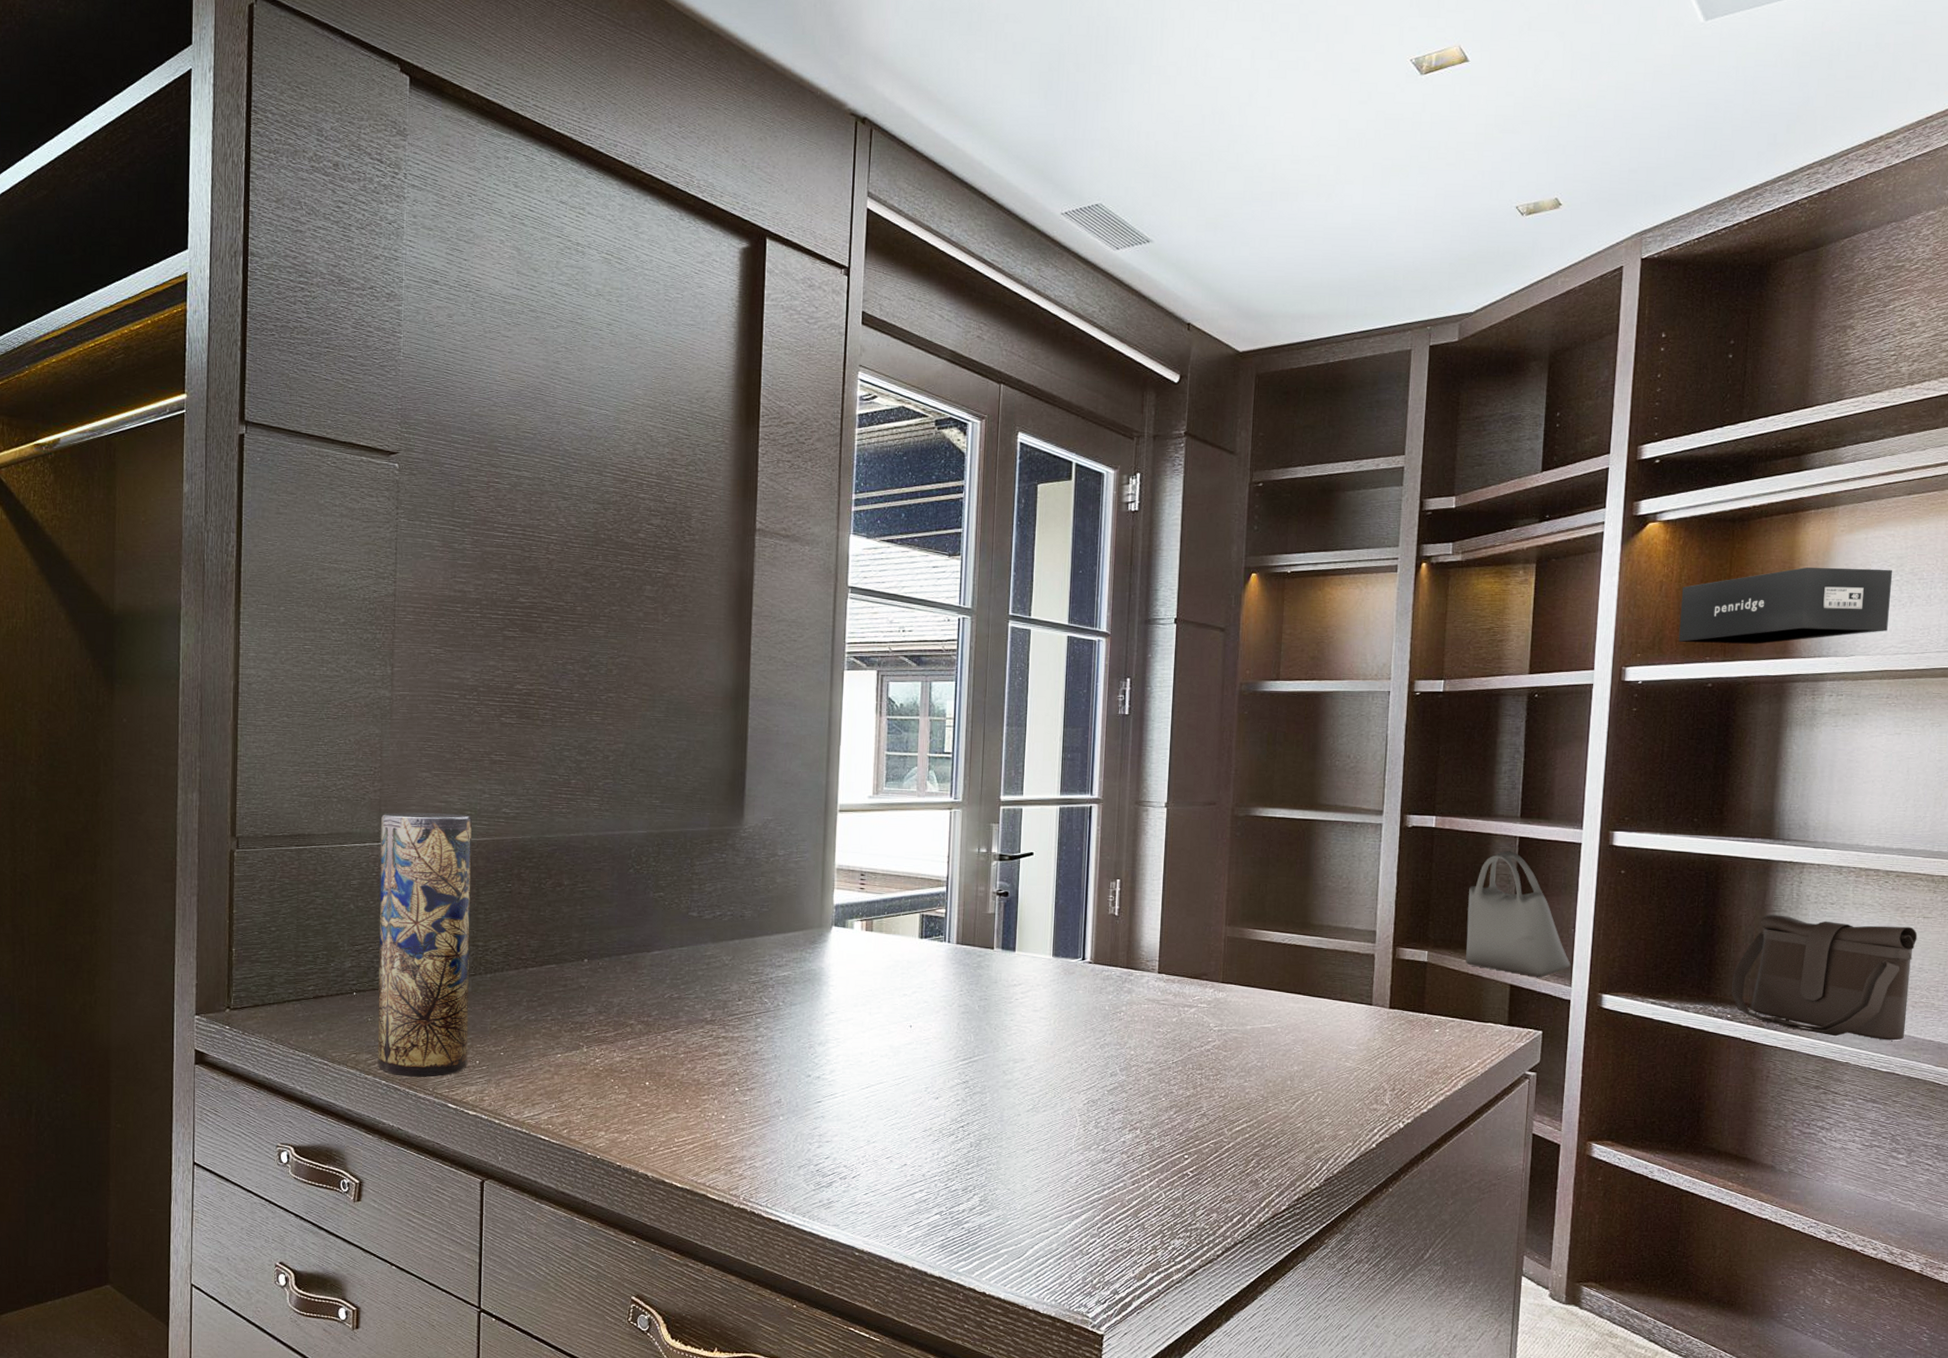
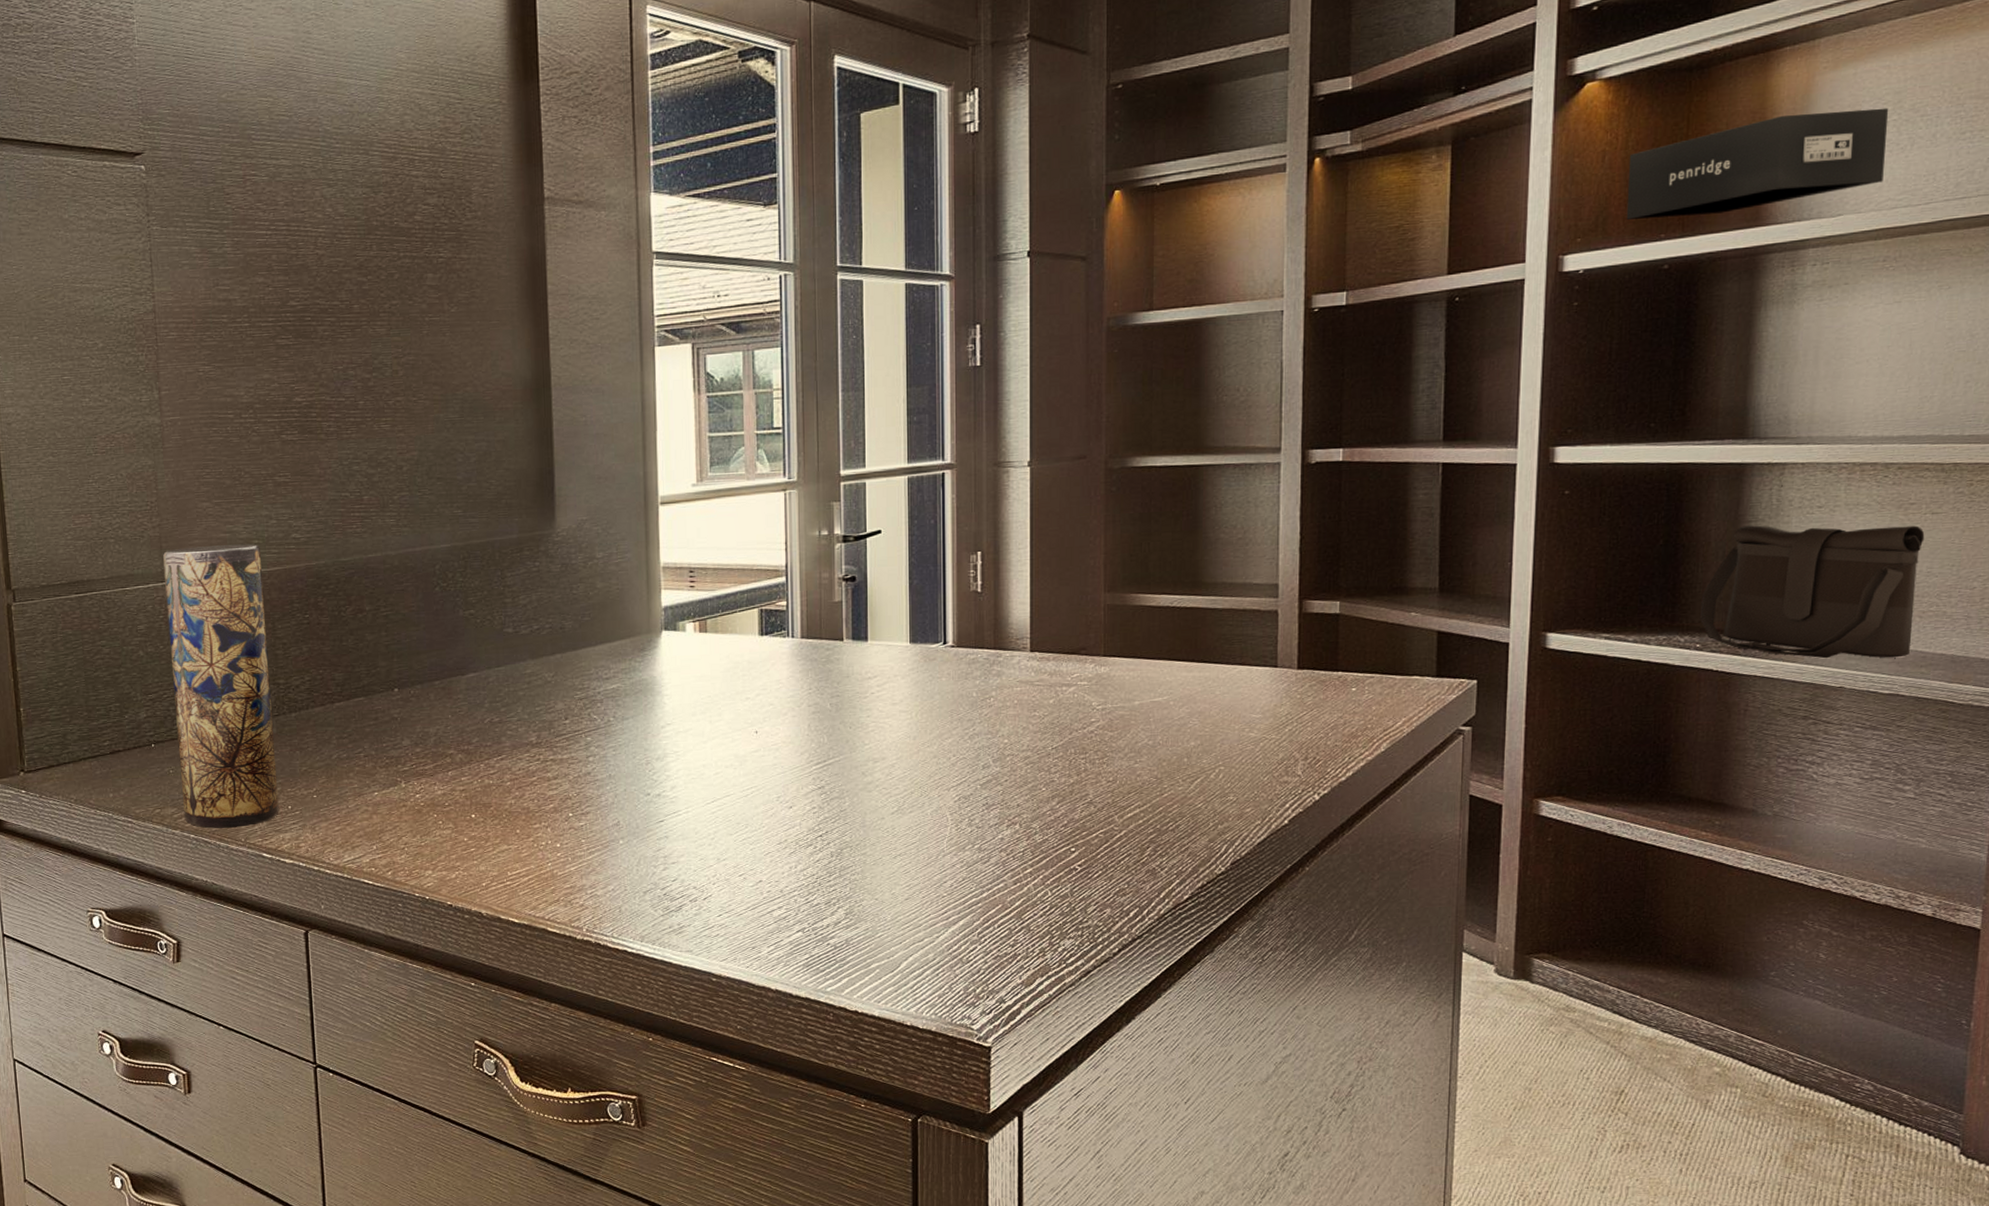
handbag: present [1465,850,1571,977] -> none [1384,480,1508,620]

